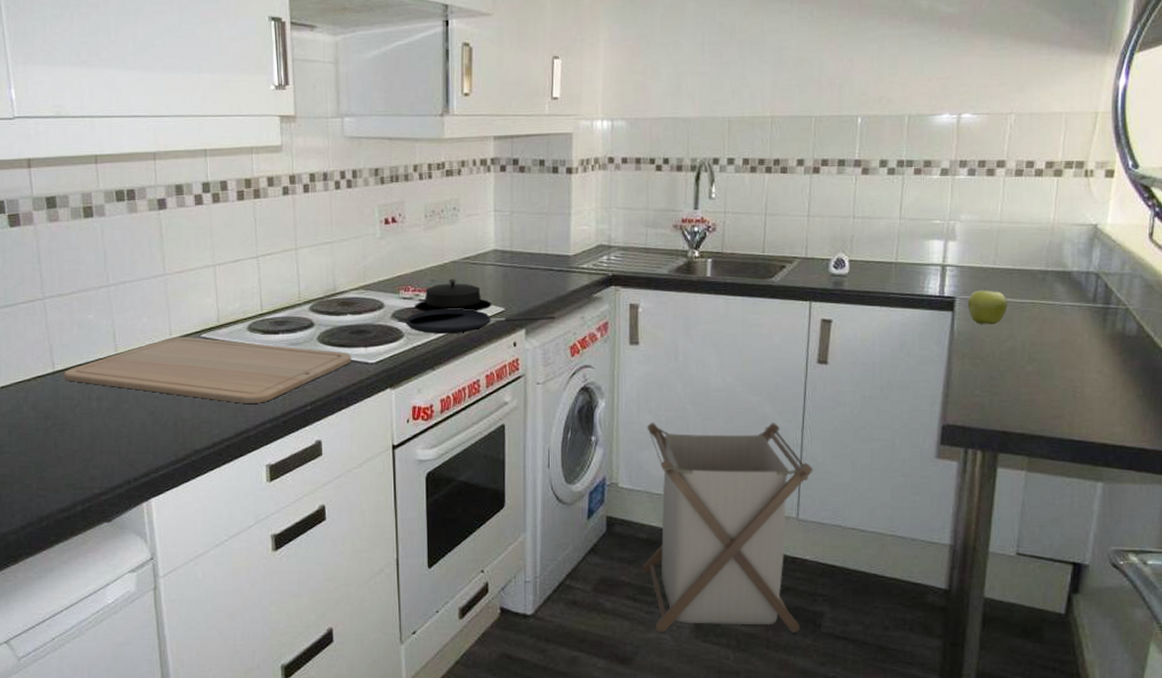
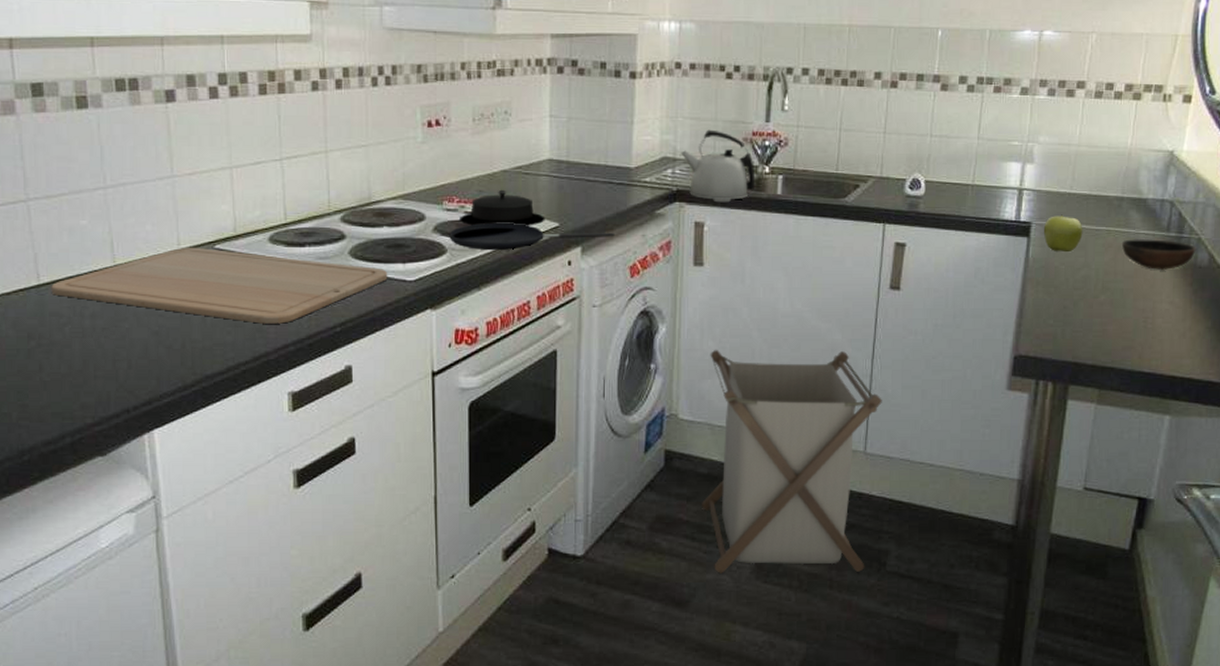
kettle: none [615,218,686,286] -> present [681,129,756,203]
bowl: none [1047,310,1124,341] -> present [1121,239,1196,271]

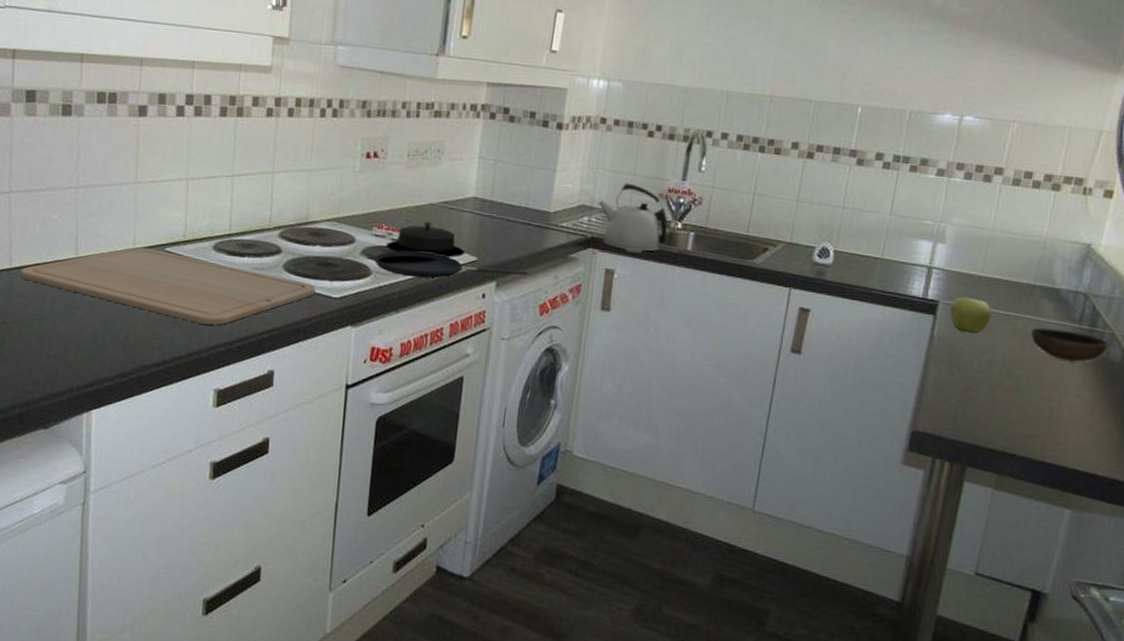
laundry basket: present [702,349,882,573] -> none [587,392,775,629]

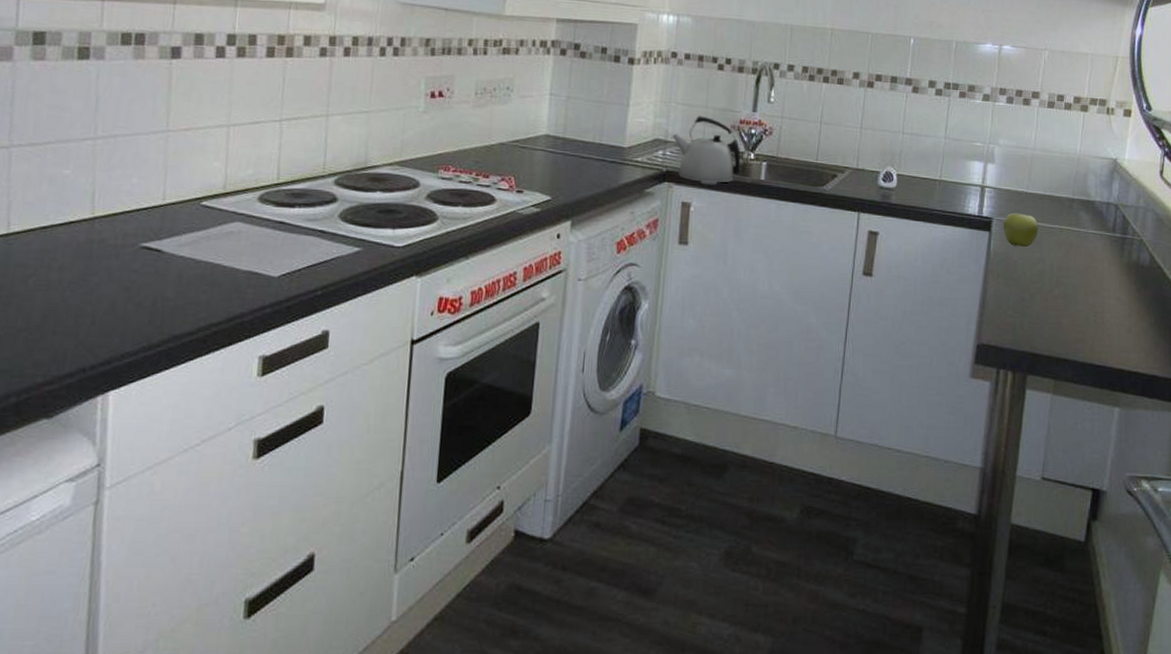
chopping board: present [20,247,316,326] -> none [20,202,377,285]
frying pan: present [375,250,529,278] -> none [441,193,605,221]
cooking pot: present [385,221,465,258] -> none [452,161,538,198]
bowl: present [1030,327,1109,363] -> none [1073,238,1139,269]

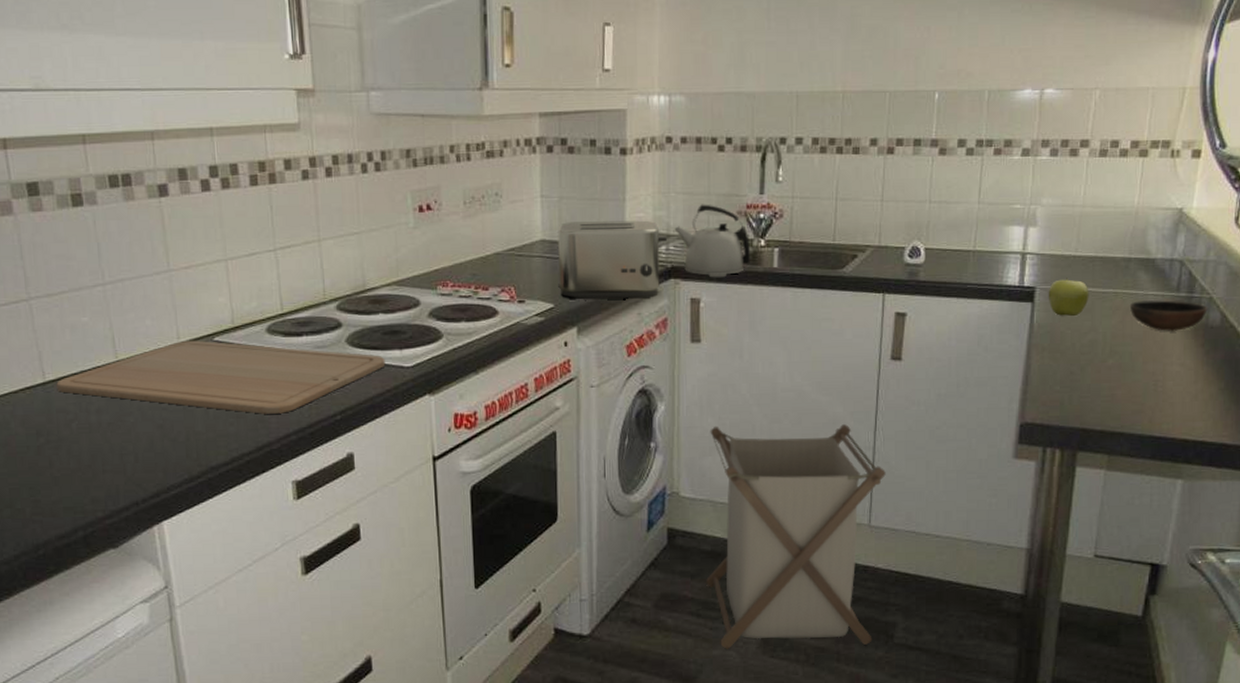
chopping board: none [20,202,377,285] -> present [56,340,386,414]
toaster: none [557,120,665,200] -> present [558,220,668,300]
laundry basket: none [674,327,853,561] -> present [706,424,886,649]
bowl: none [1073,238,1139,269] -> present [1129,300,1208,332]

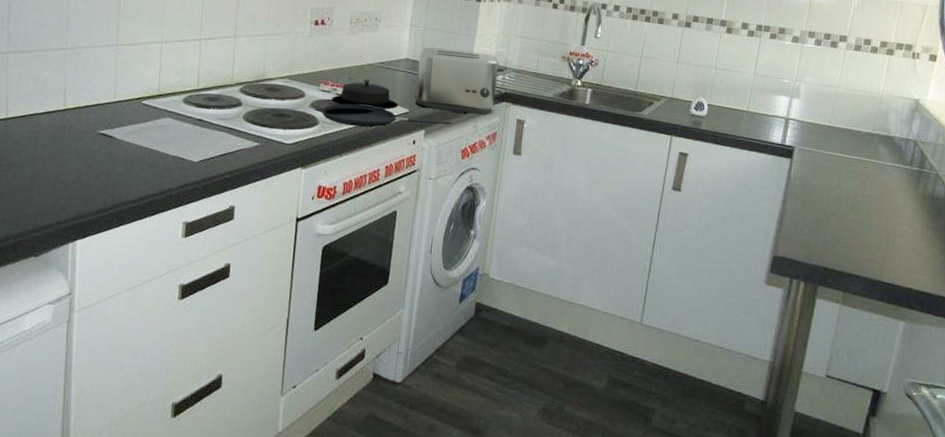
chopping board: present [56,340,386,414] -> none [15,100,271,167]
frying pan: none [444,306,610,334] -> present [322,103,452,127]
cooking pot: none [453,272,540,310] -> present [330,79,399,110]
kettle: present [674,204,751,278] -> none [511,47,569,107]
laundry basket: present [706,424,886,649] -> none [502,224,659,425]
fruit: present [1048,278,1089,317] -> none [804,143,838,175]
bowl: present [1129,300,1208,332] -> none [870,169,935,198]

